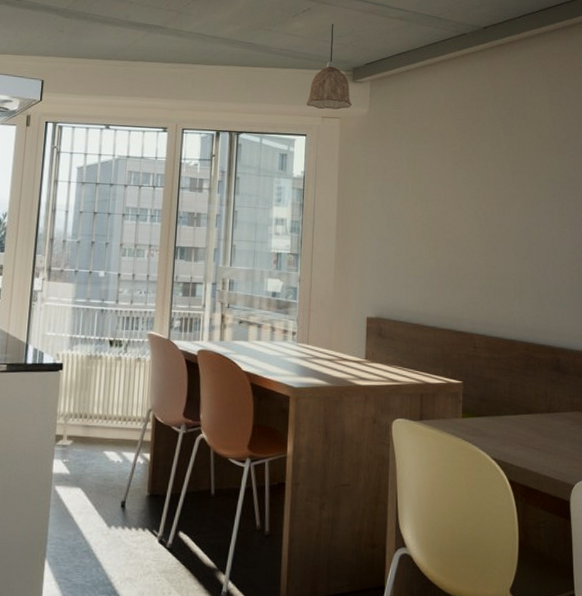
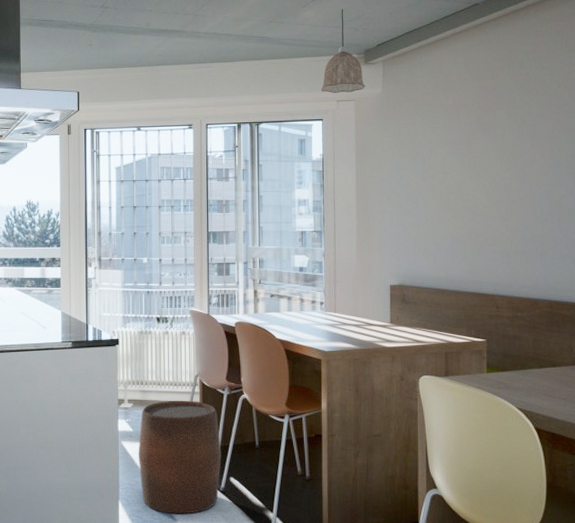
stool: none [73,439,172,576] -> present [138,401,221,514]

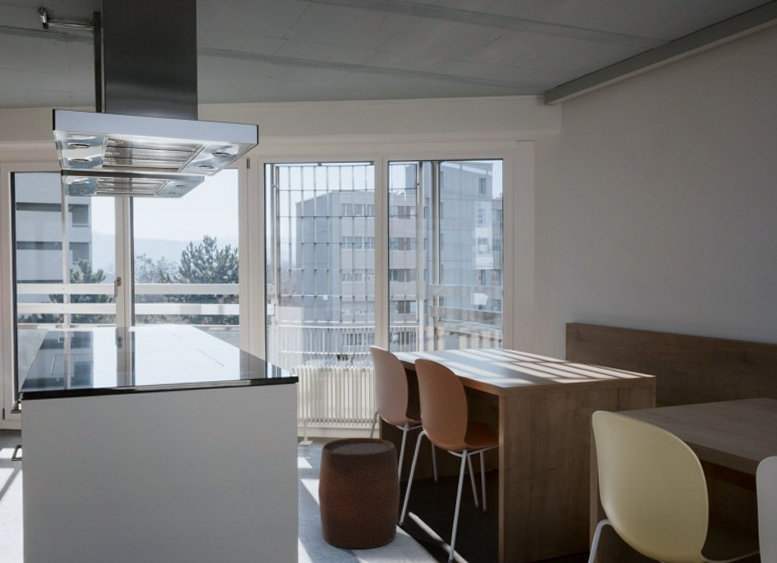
pendant lamp: present [321,9,365,93] -> none [502,49,544,133]

